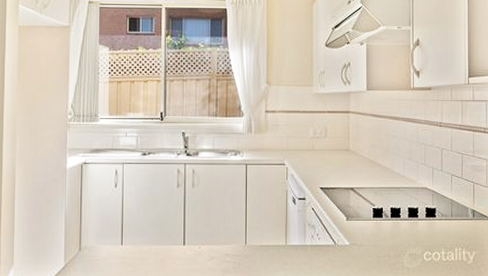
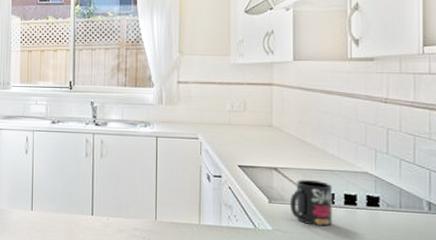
mug: none [365,196,399,238] -> present [290,179,332,227]

